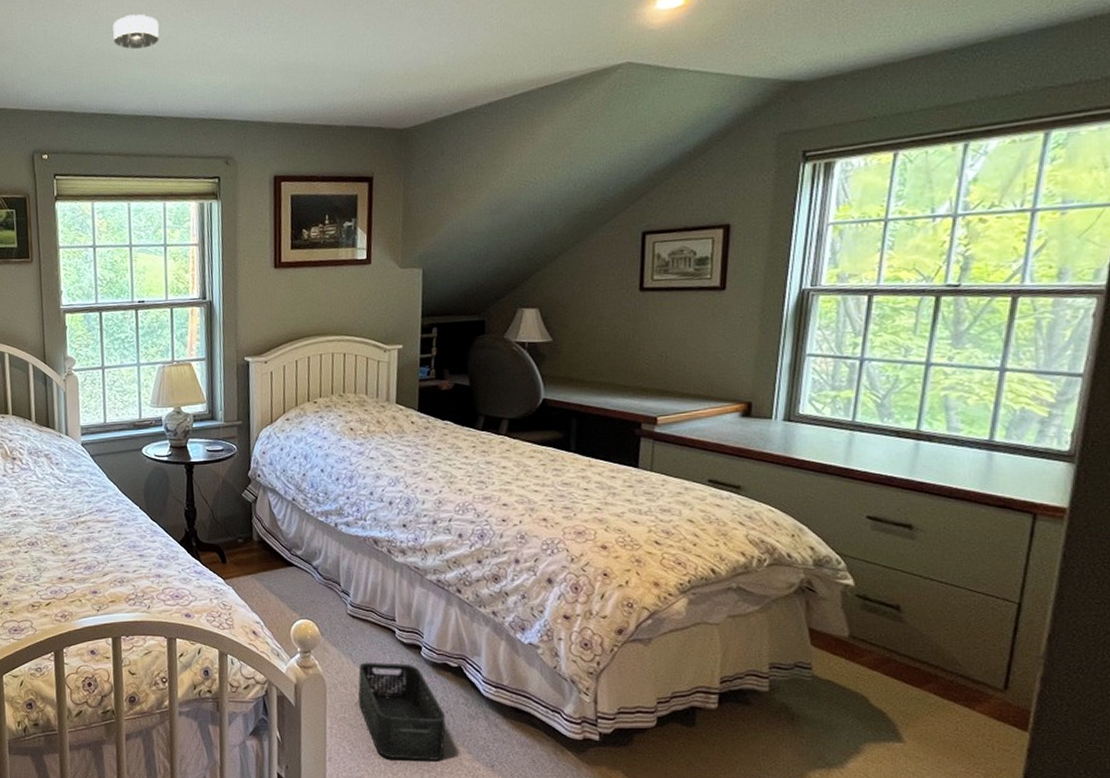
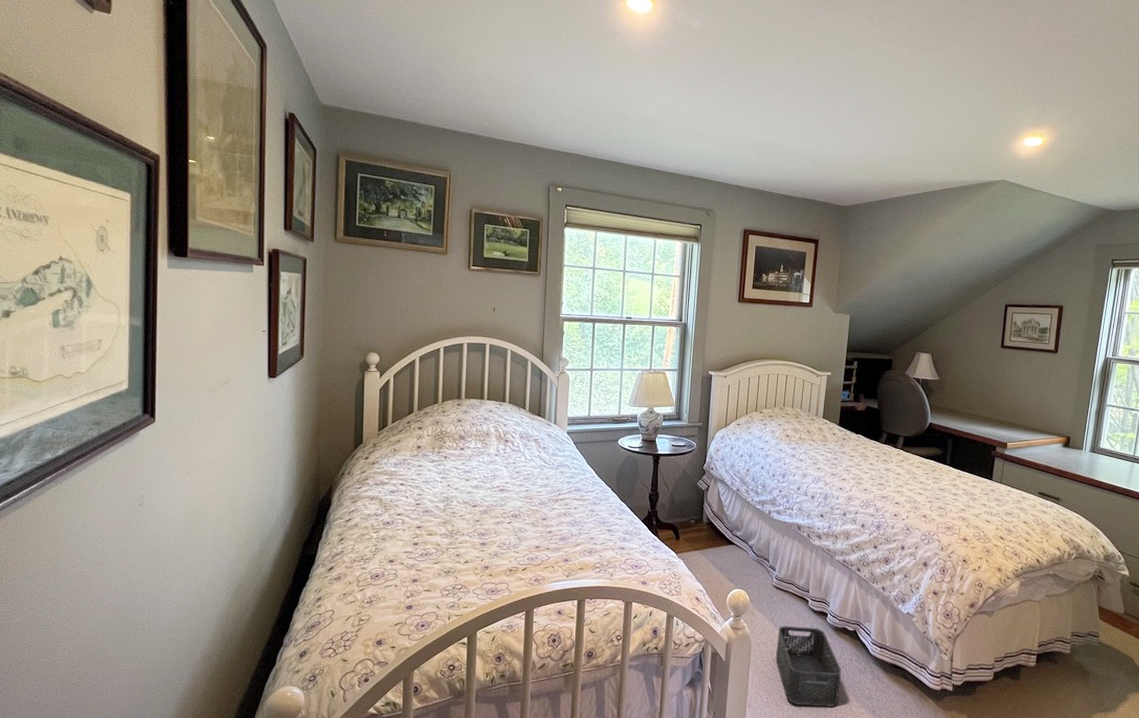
smoke detector: present [112,14,160,50] -> none [626,86,664,114]

